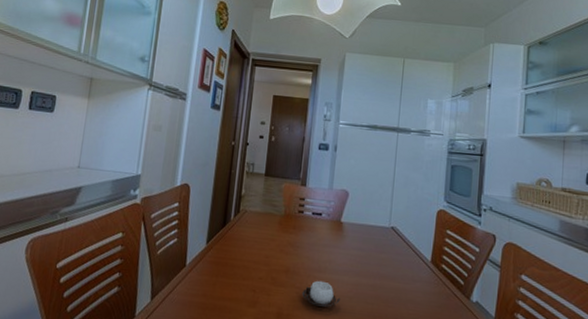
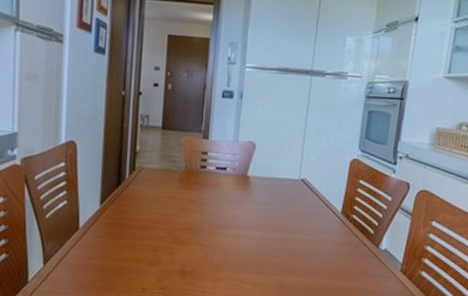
cup: present [302,280,340,307] -> none [206,236,246,262]

